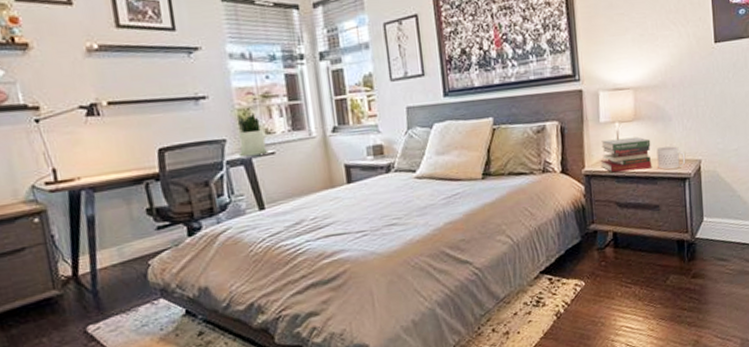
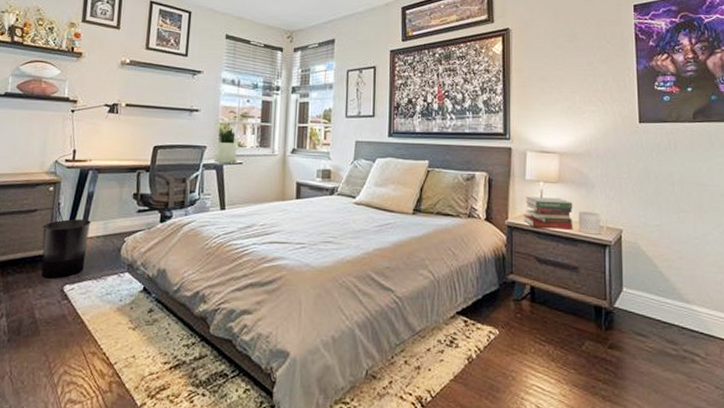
waste bin: none [39,248,106,323] -> present [41,218,91,279]

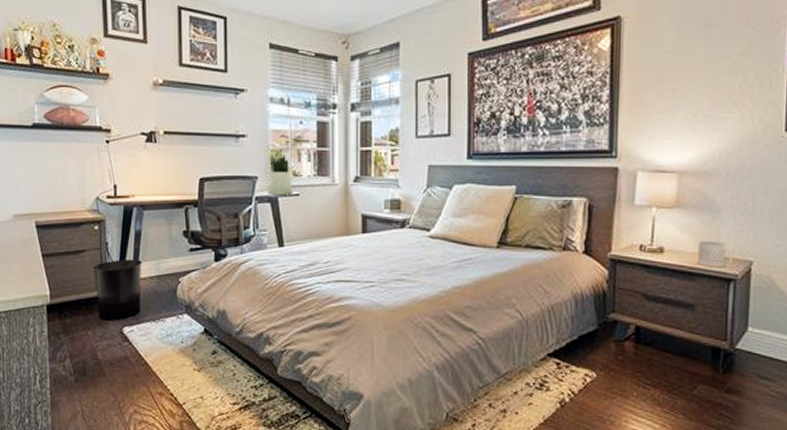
books: present [523,196,573,230] -> none [629,225,693,262]

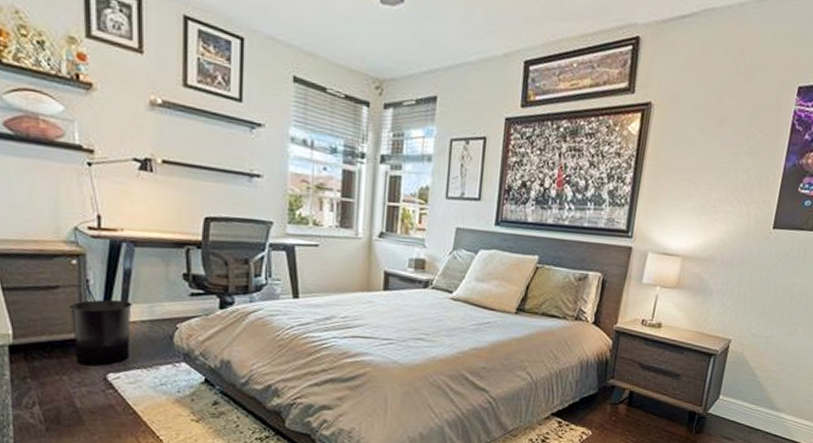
planter: present [267,154,294,195] -> none [282,201,313,245]
mug: present [698,241,734,268] -> none [687,319,718,344]

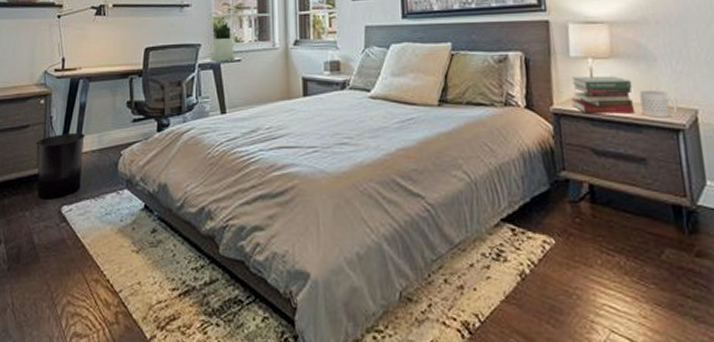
planter: none [282,201,313,245] -> present [209,22,235,62]
books: none [632,301,687,338] -> present [571,76,634,114]
mug: none [687,319,718,344] -> present [639,90,678,118]

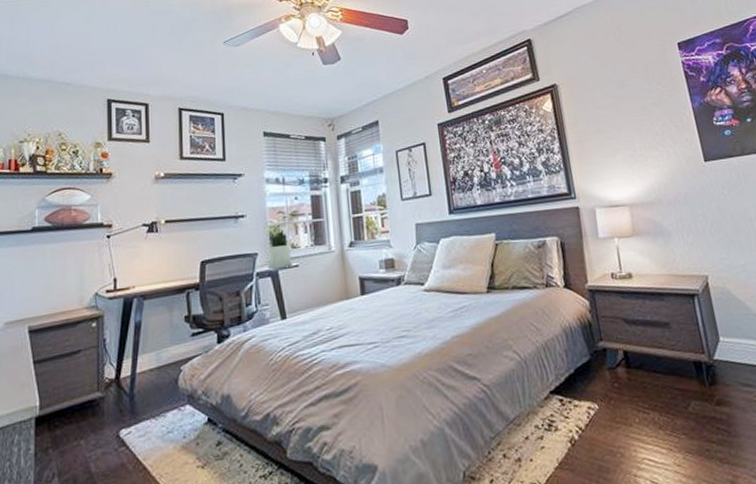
waste bin: present [36,132,85,200] -> none [89,352,142,426]
books: present [571,76,634,114] -> none [602,252,656,288]
mug: present [639,90,678,118] -> none [659,261,692,286]

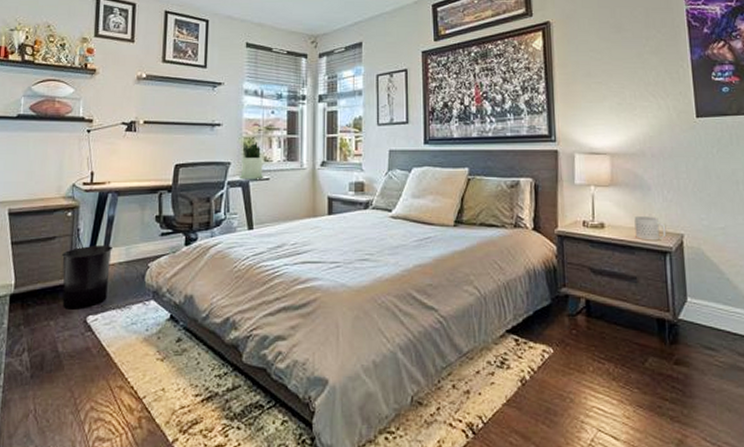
waste bin: none [89,352,142,426] -> present [62,245,113,310]
mug: none [659,261,692,286] -> present [634,216,667,241]

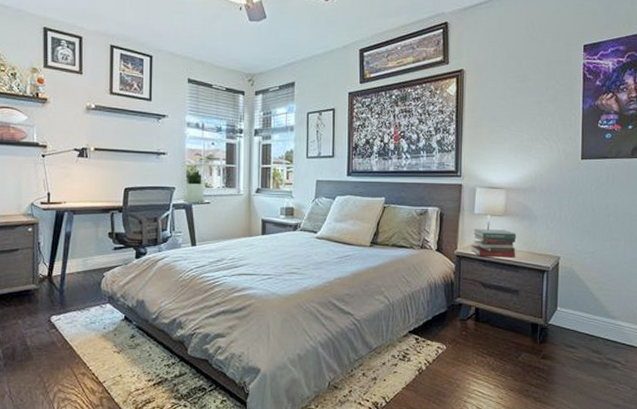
waste bin: present [62,245,113,310] -> none [26,256,71,311]
books: none [574,202,628,237] -> present [471,229,517,258]
mug: present [634,216,667,241] -> none [521,241,546,262]

